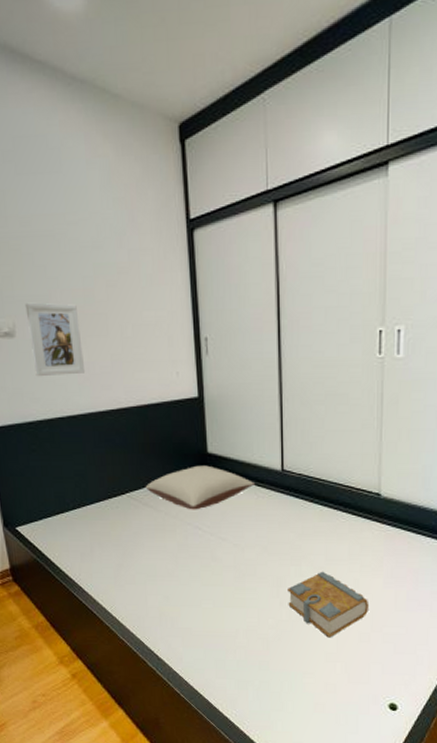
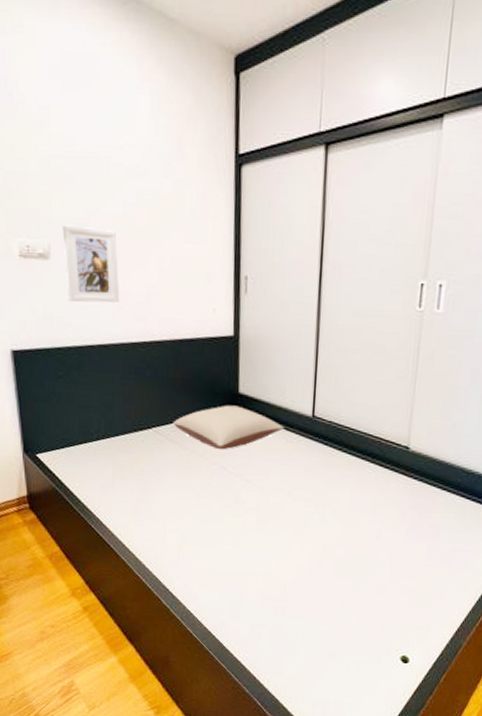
book: present [288,571,370,638] -> none [308,520,390,587]

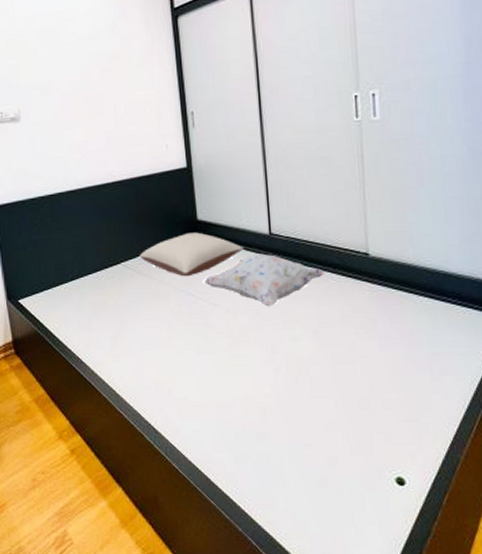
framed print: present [62,225,119,303] -> none [29,89,82,157]
decorative pillow: none [237,435,364,489] -> present [203,253,326,307]

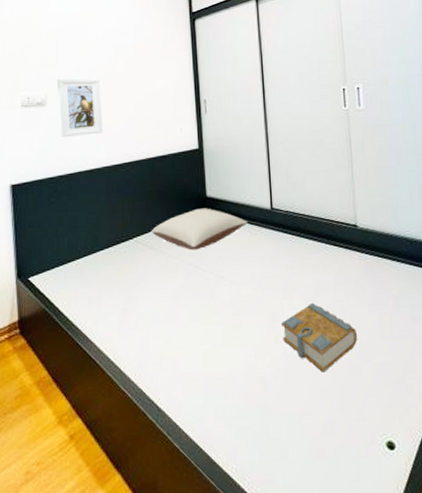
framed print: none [29,89,82,157] -> present [57,78,102,138]
decorative pillow: present [203,253,326,307] -> none [210,227,321,277]
book: none [282,334,367,406] -> present [282,302,358,372]

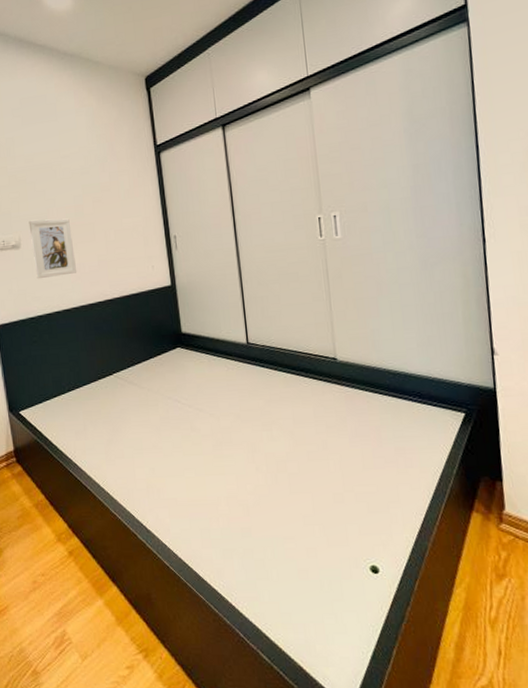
pillow: present [151,208,249,251] -> none [129,343,225,385]
book: present [282,302,358,372] -> none [262,434,339,500]

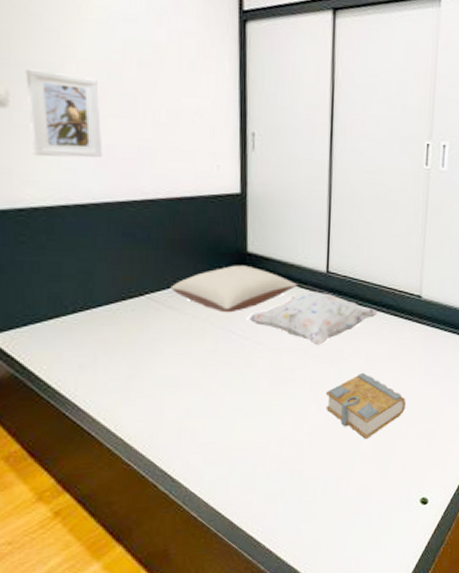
pillow: none [129,343,225,385] -> present [170,265,299,313]
decorative pillow: none [188,361,299,410] -> present [247,291,379,345]
book: none [262,434,339,500] -> present [326,372,407,439]

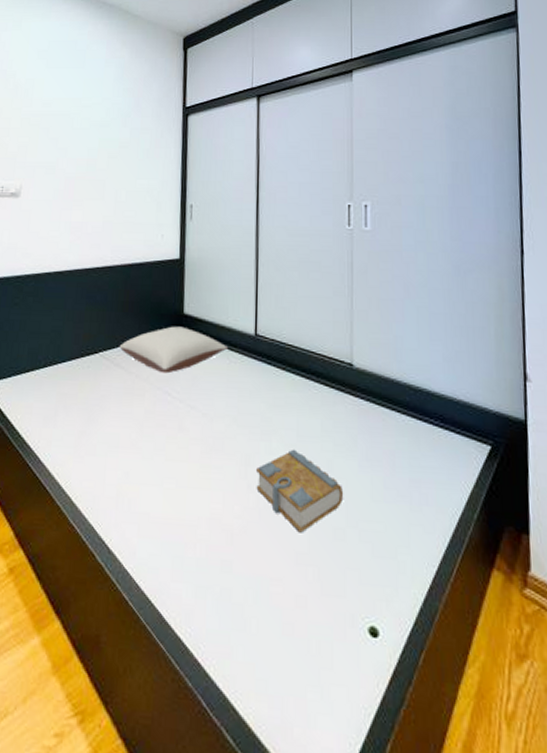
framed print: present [26,68,101,158] -> none [32,168,80,234]
decorative pillow: present [247,291,379,345] -> none [182,354,309,414]

